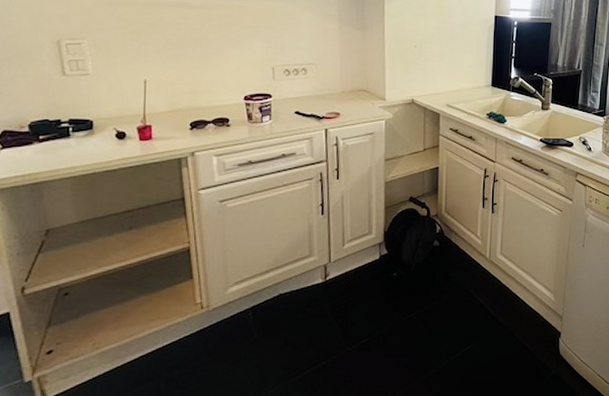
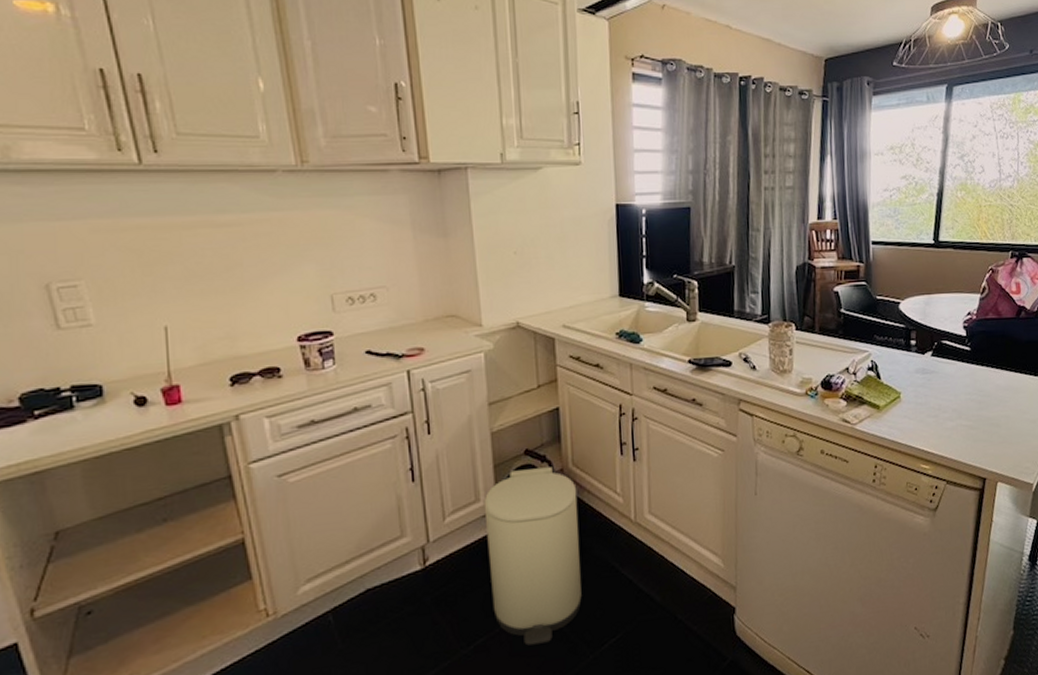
pedal bin: none [375,212,447,348] -> present [483,467,582,646]

